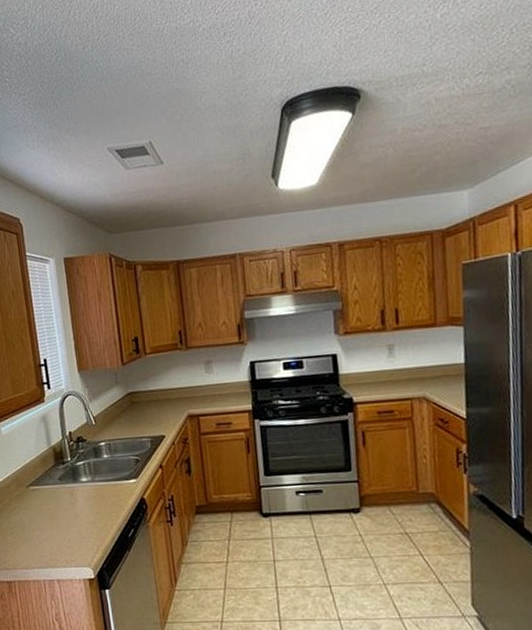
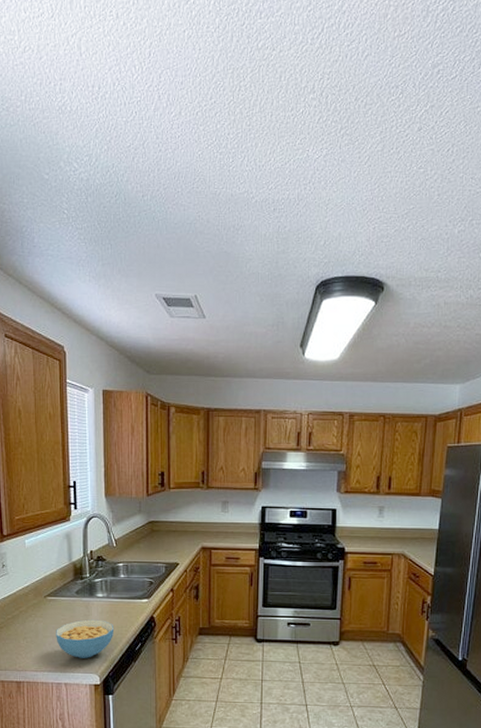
cereal bowl: none [42,506,104,551] -> present [56,619,115,658]

